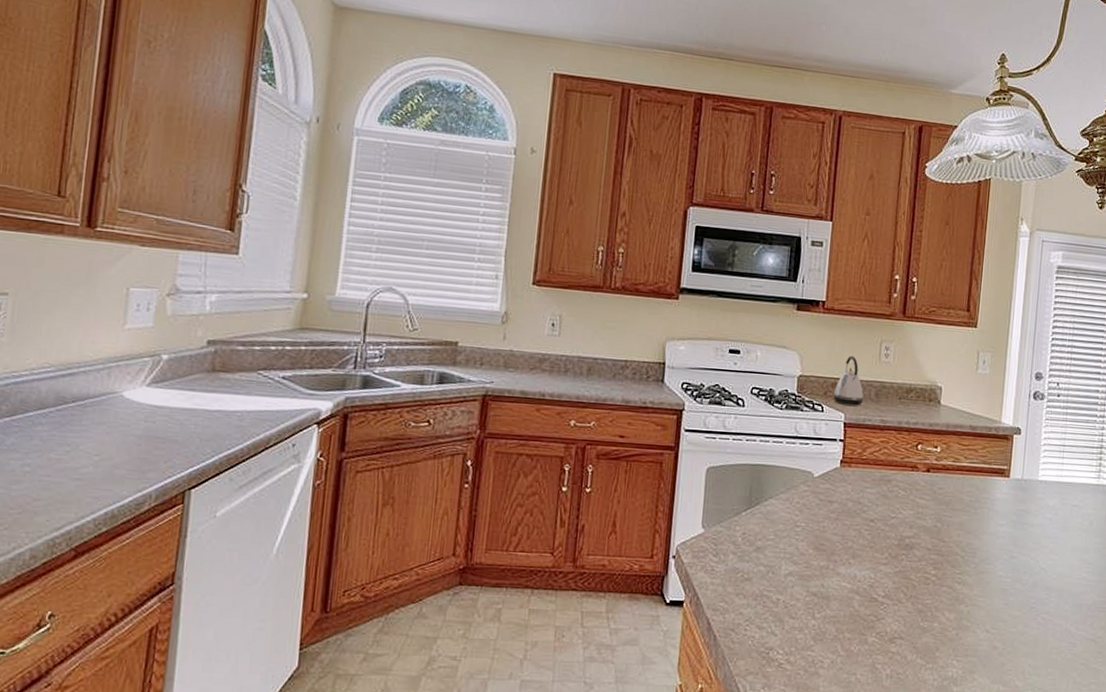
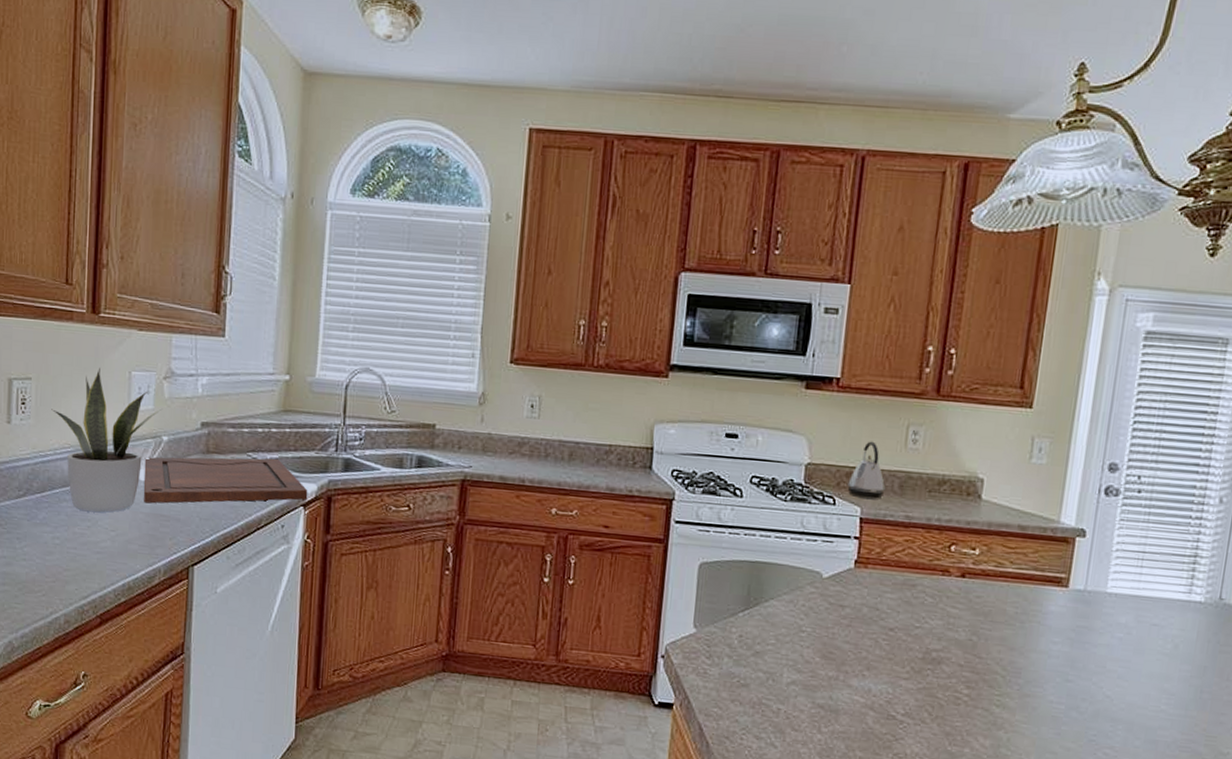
potted plant: none [30,283,162,437] -> present [51,367,161,513]
cutting board: none [136,376,323,425] -> present [143,456,308,504]

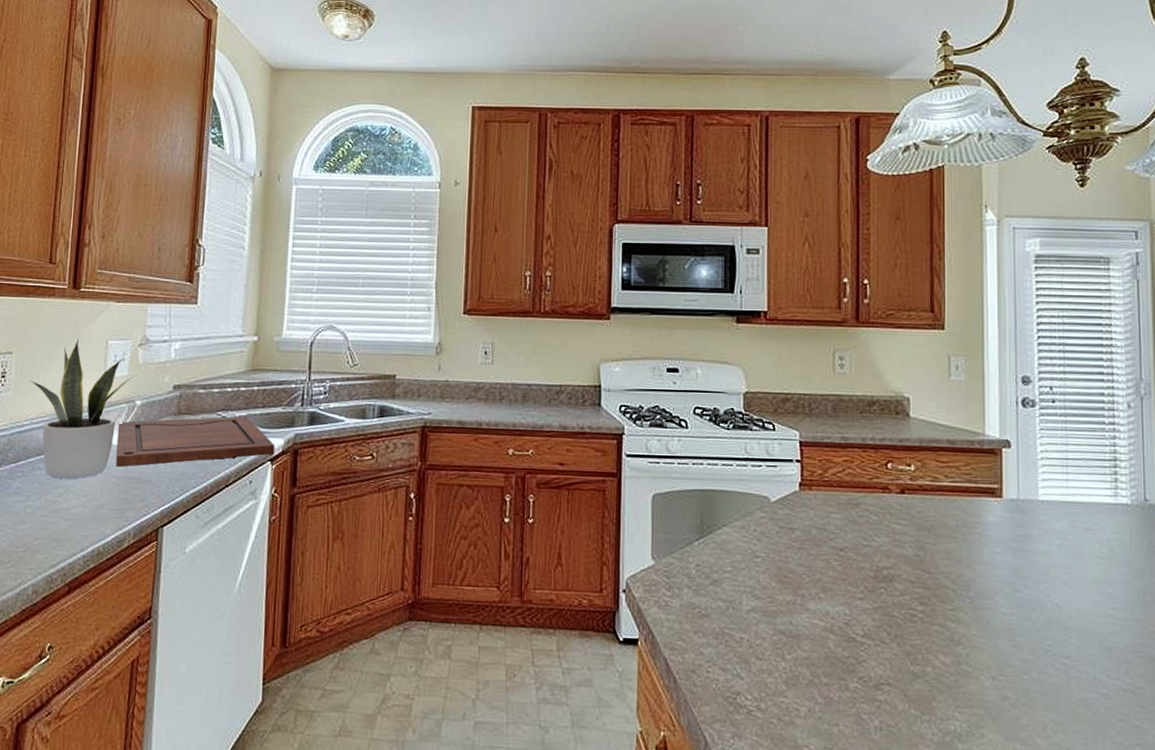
kettle: present [846,441,886,500] -> none [783,368,820,424]

